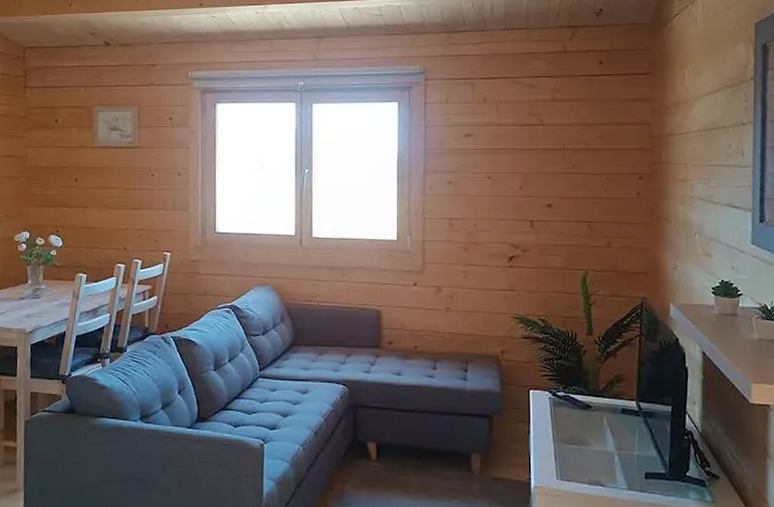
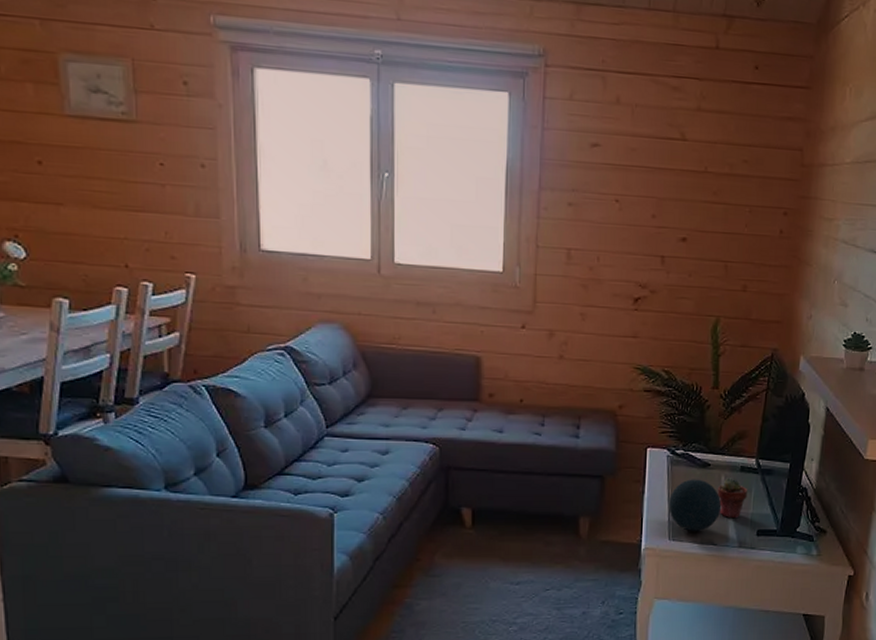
decorative orb: none [554,420,607,472] -> present [669,479,722,531]
potted succulent: none [600,419,631,461] -> present [717,478,747,519]

